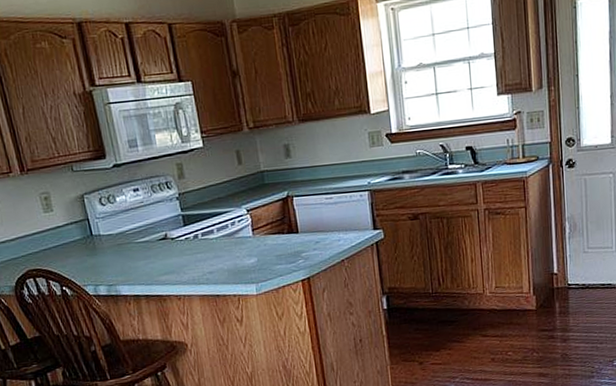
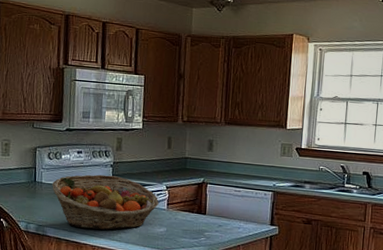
fruit basket: none [113,209,242,279] -> present [52,174,159,230]

